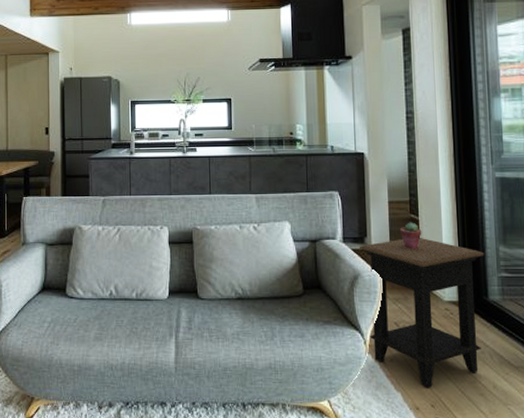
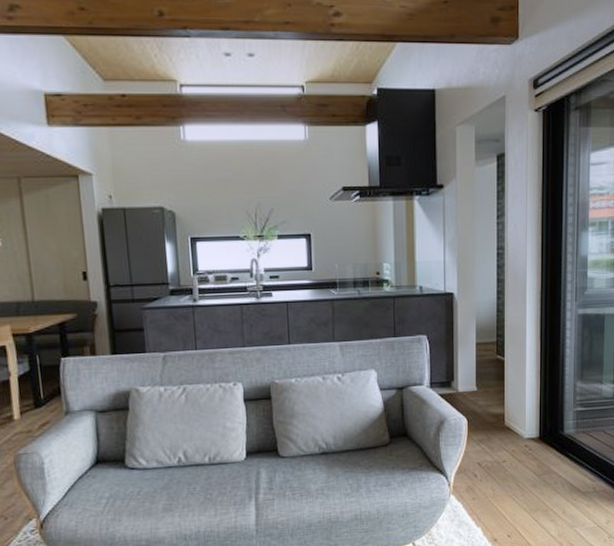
side table: present [359,238,484,388] -> none [445,378,563,521]
potted succulent: present [399,222,422,249] -> none [485,363,507,391]

